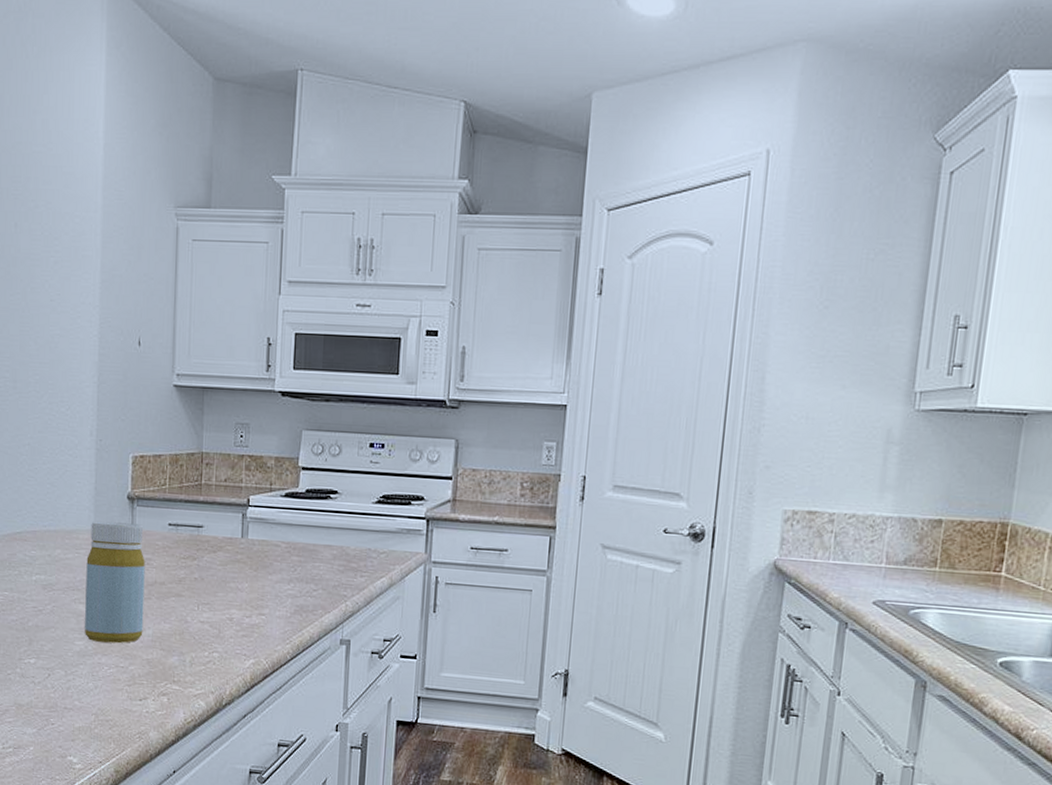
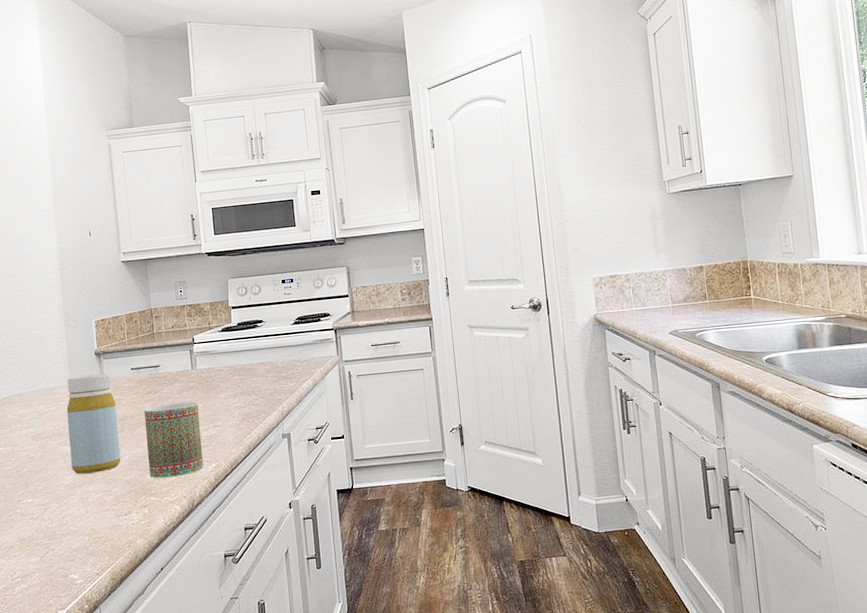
mug: none [174,575,244,667] -> present [144,402,204,479]

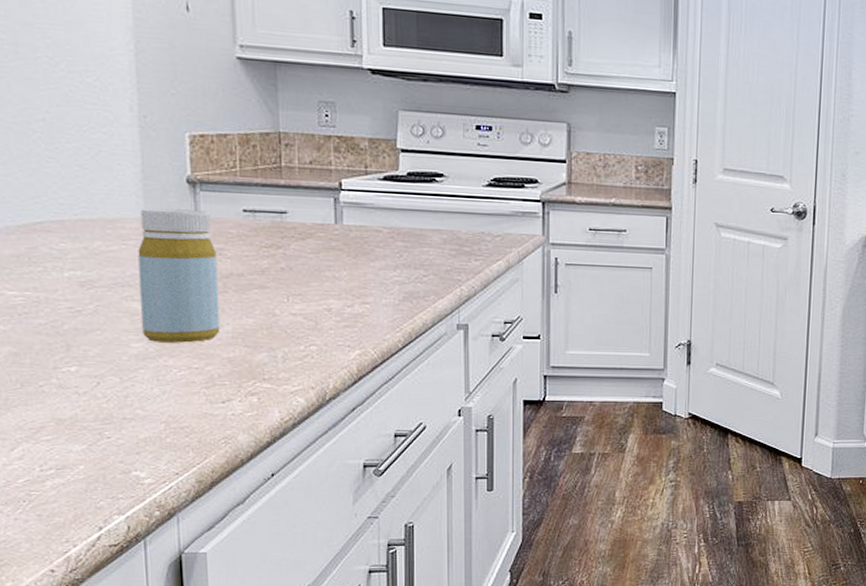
mug: present [144,402,204,479] -> none [260,265,344,362]

